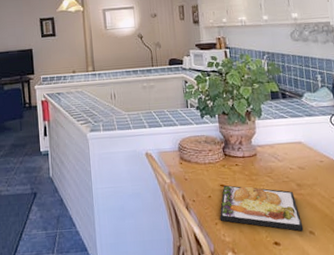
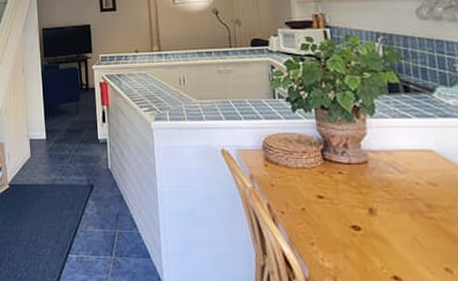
food plate: present [219,185,304,232] -> none [316,197,436,267]

